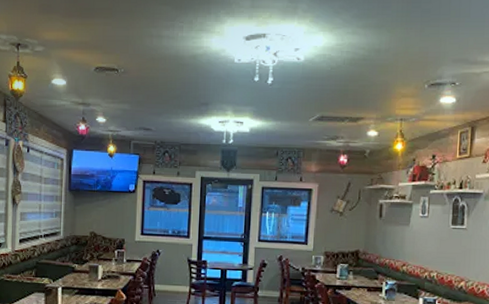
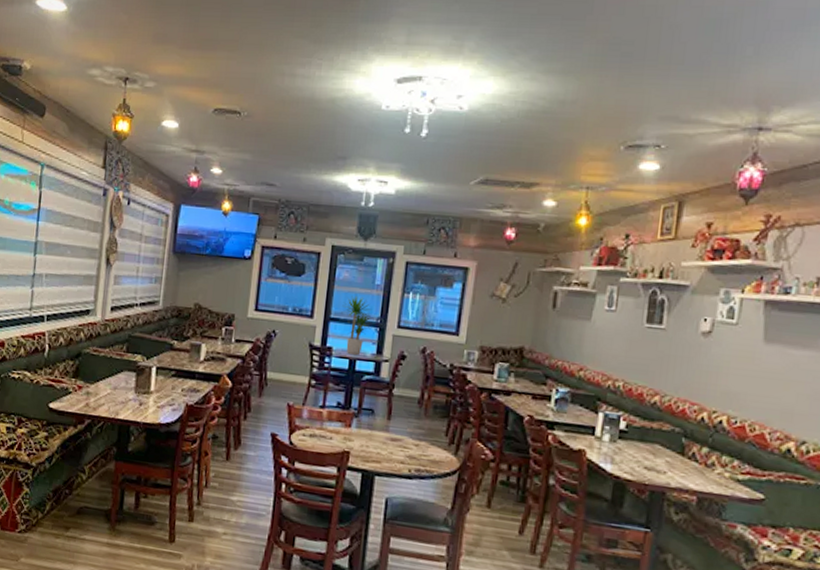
potted plant: none [212,217,239,267] -> present [341,296,374,356]

